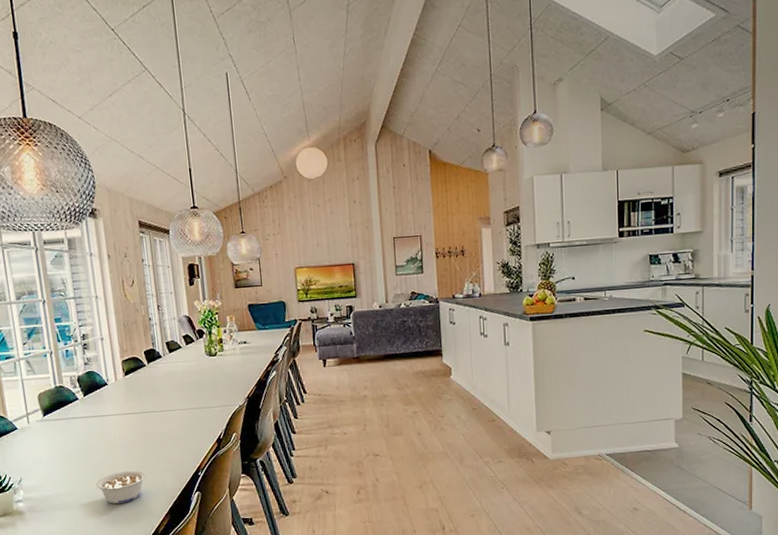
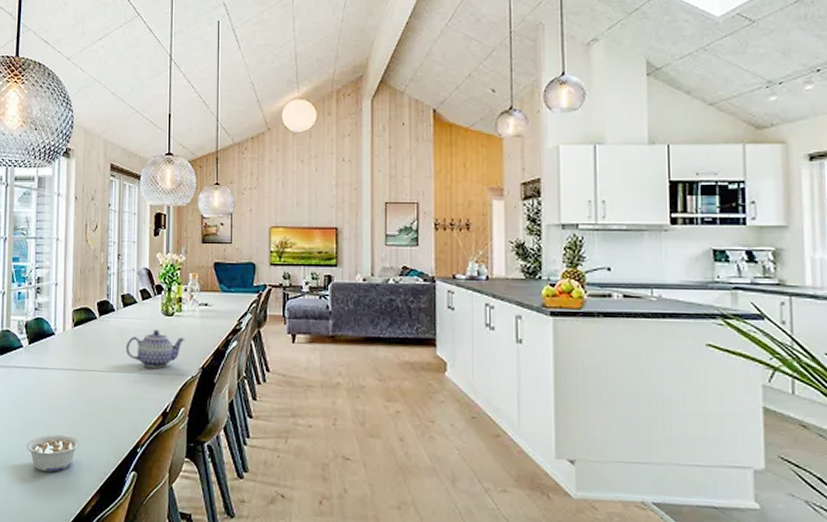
teapot: none [176,369,230,403] -> present [125,330,185,368]

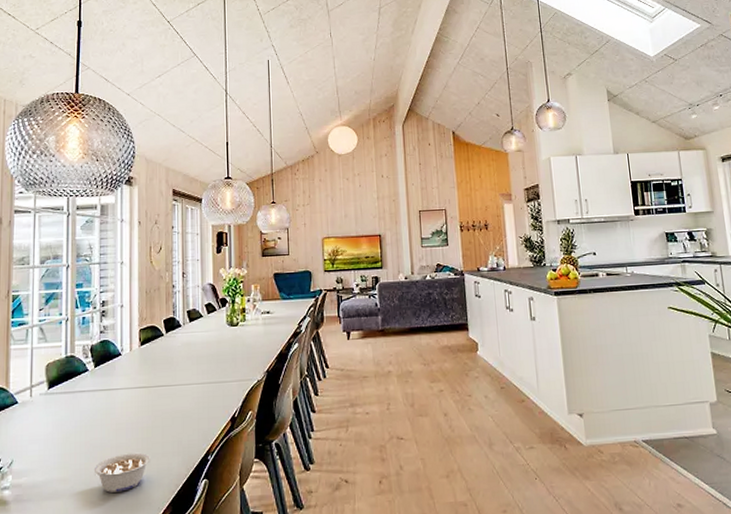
teapot: present [125,330,185,368] -> none [193,340,250,377]

